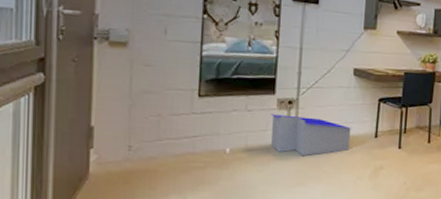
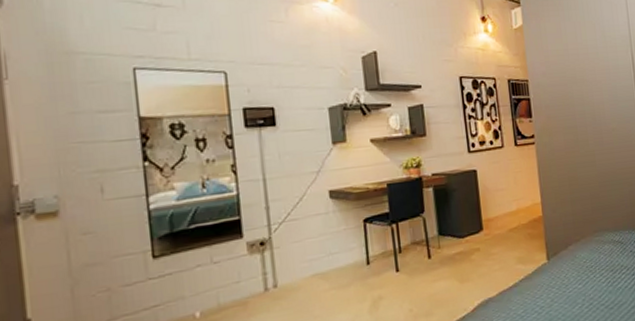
storage bin: present [270,114,351,156] -> none [241,255,340,305]

